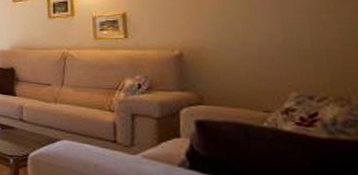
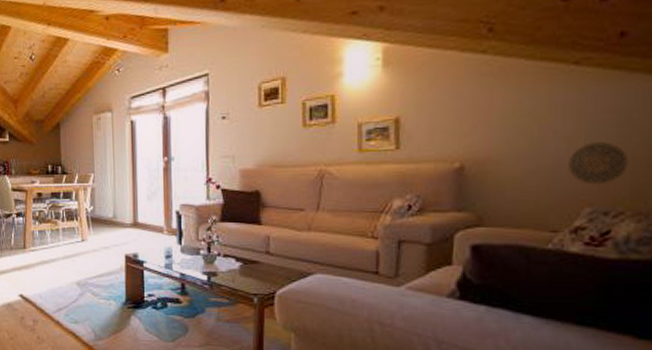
decorative plate: none [271,37,325,73] -> present [567,142,629,185]

